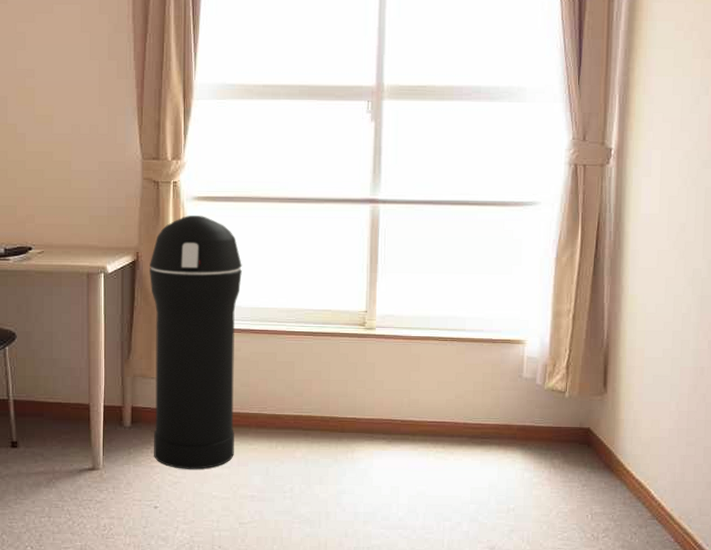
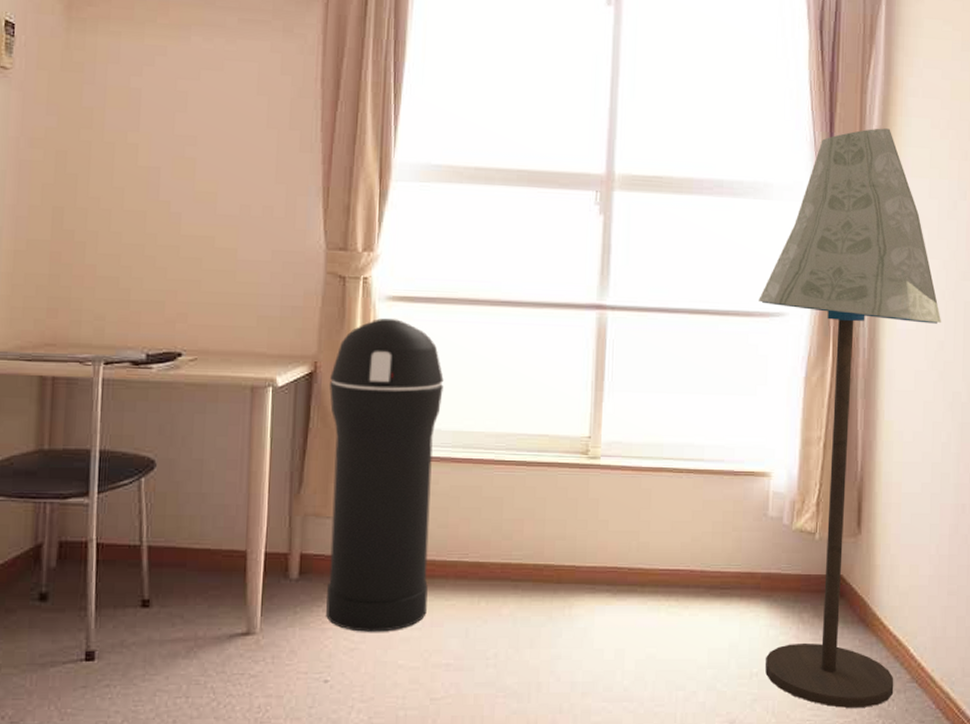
floor lamp: none [513,32,683,539] -> present [758,128,941,708]

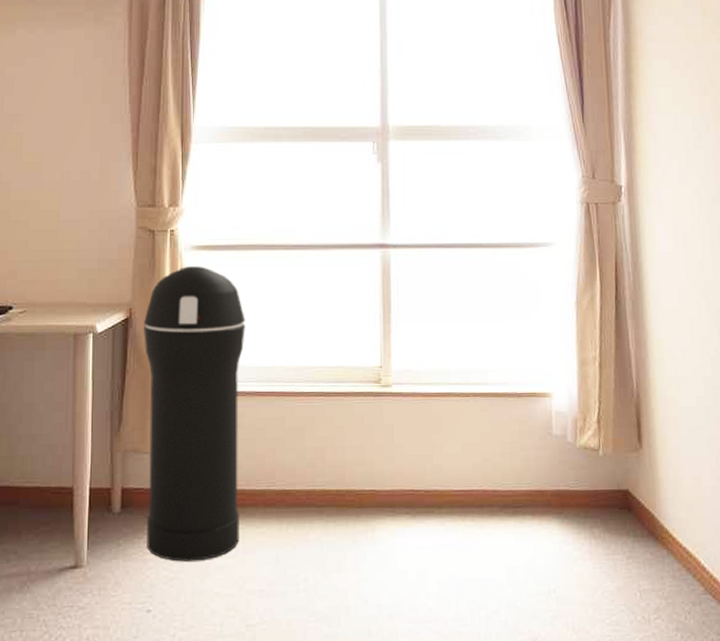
floor lamp: present [758,128,941,708] -> none [527,71,698,622]

